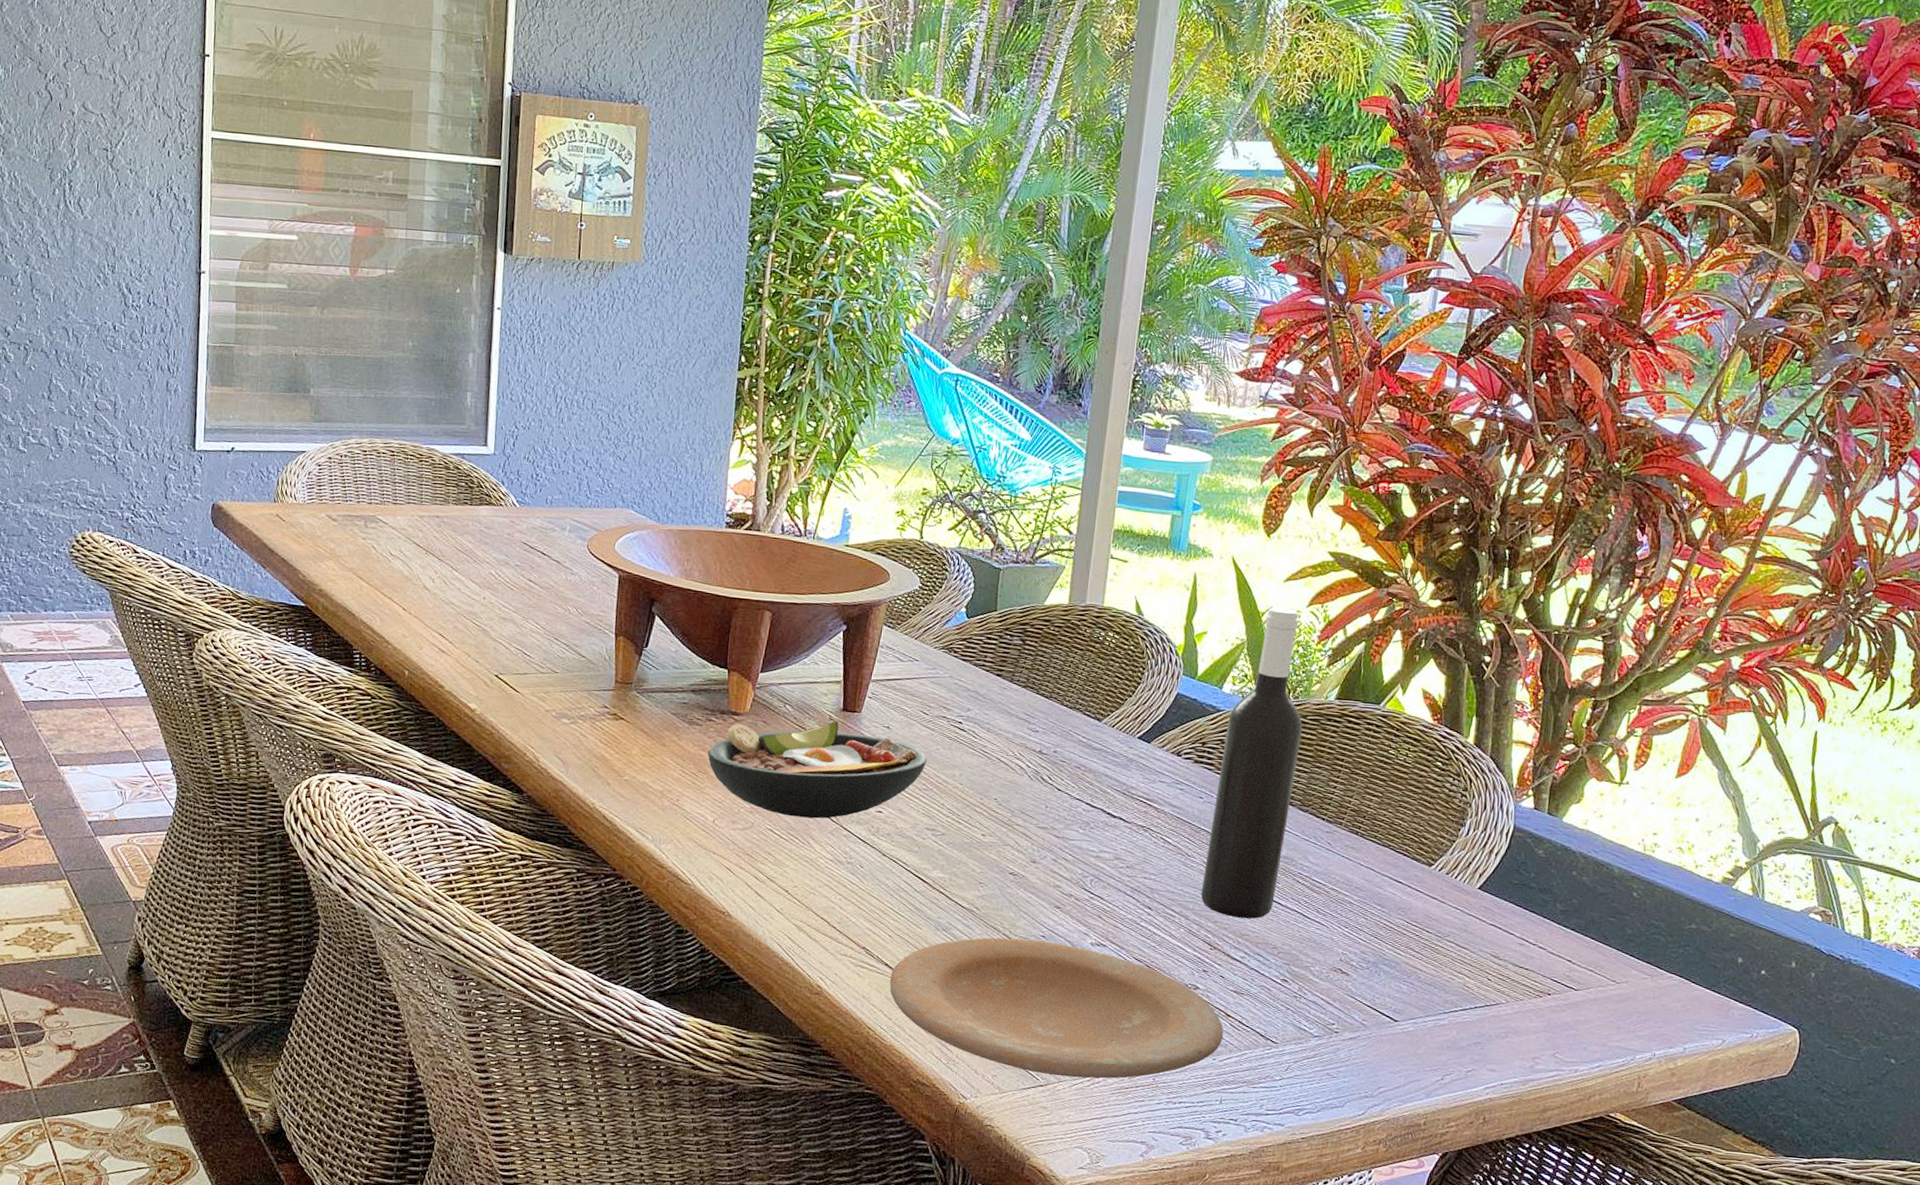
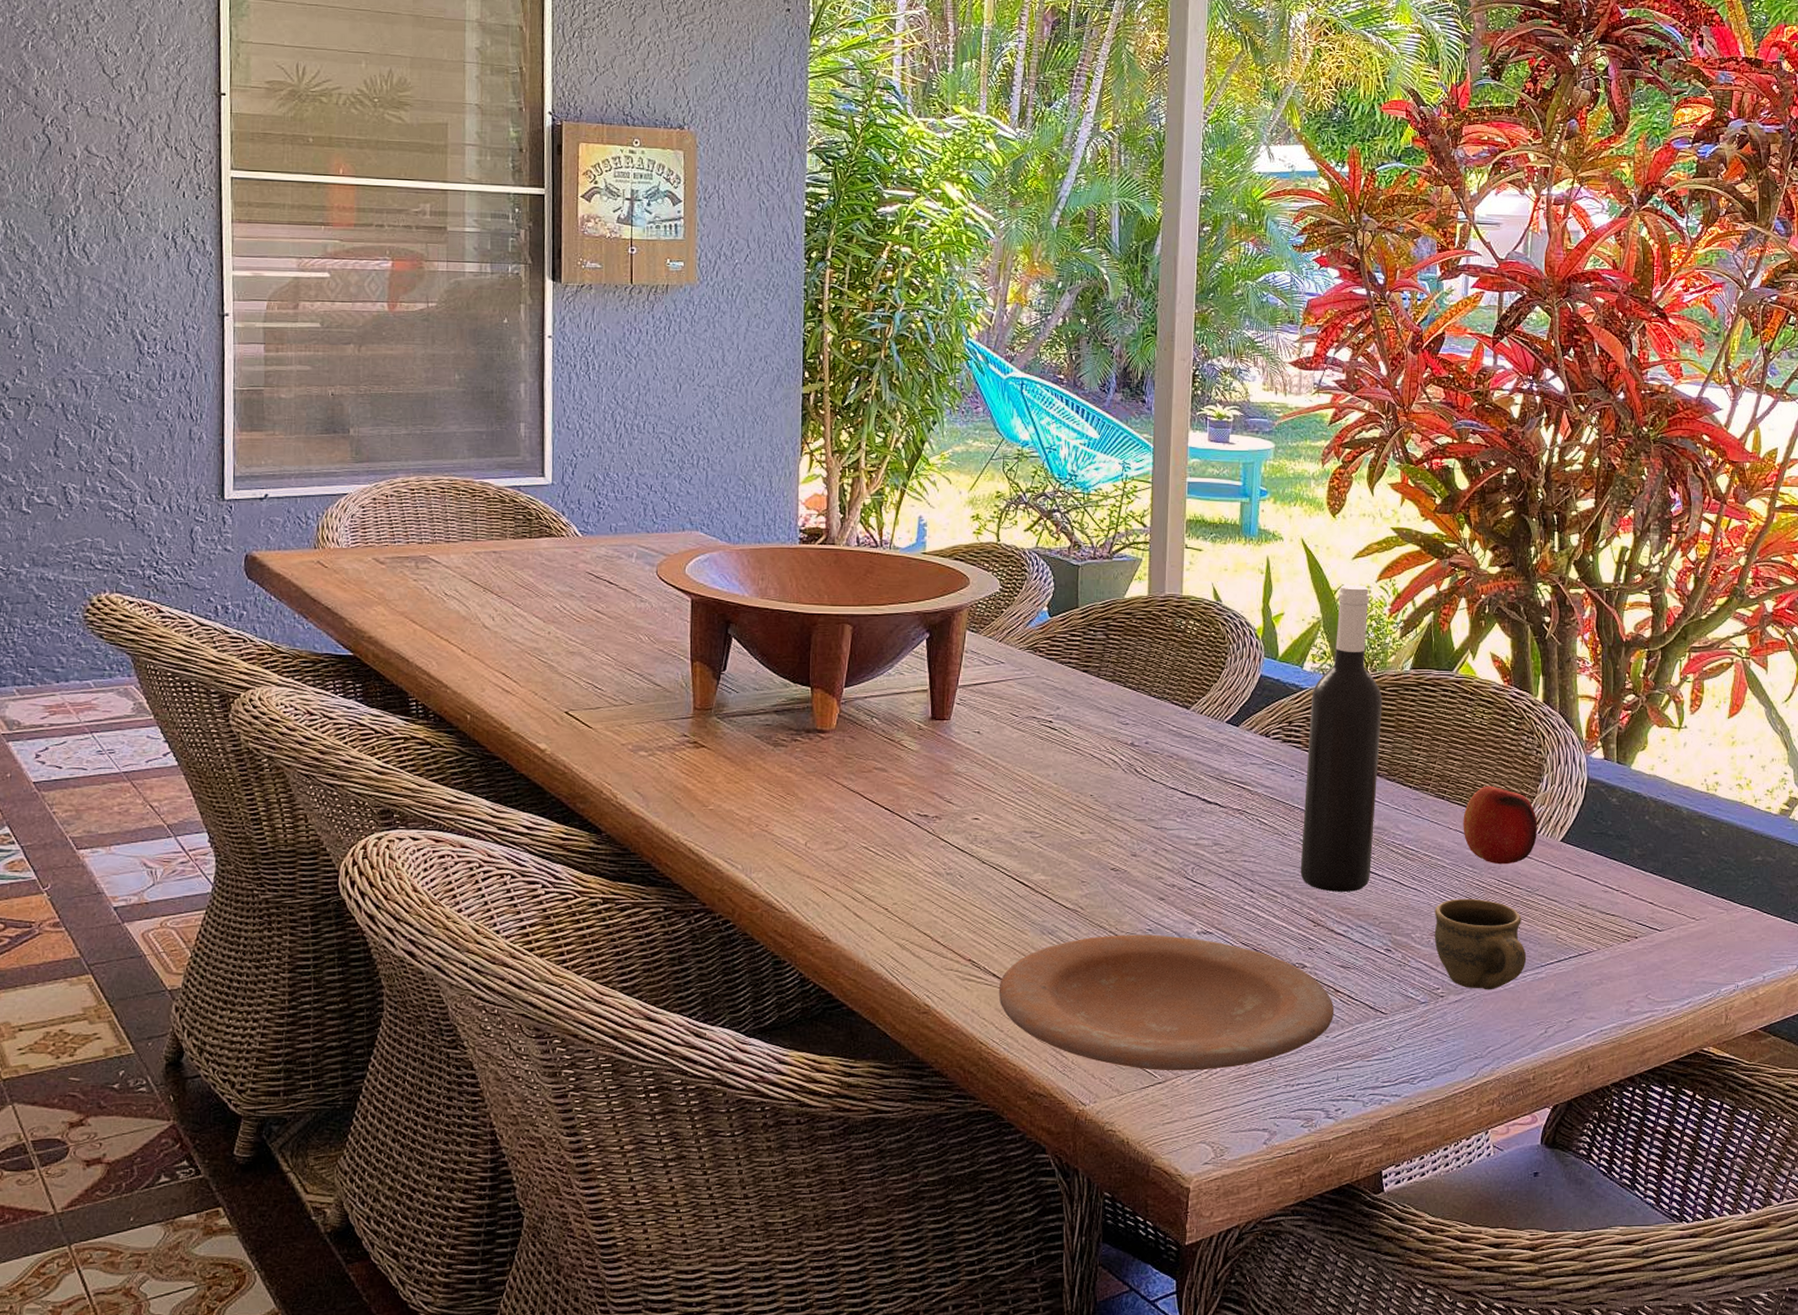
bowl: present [708,720,928,819] -> none [795,730,1021,832]
cup: none [1334,936,1430,1032] -> present [1434,898,1527,990]
fruit: none [1375,825,1455,907] -> present [1463,786,1537,865]

